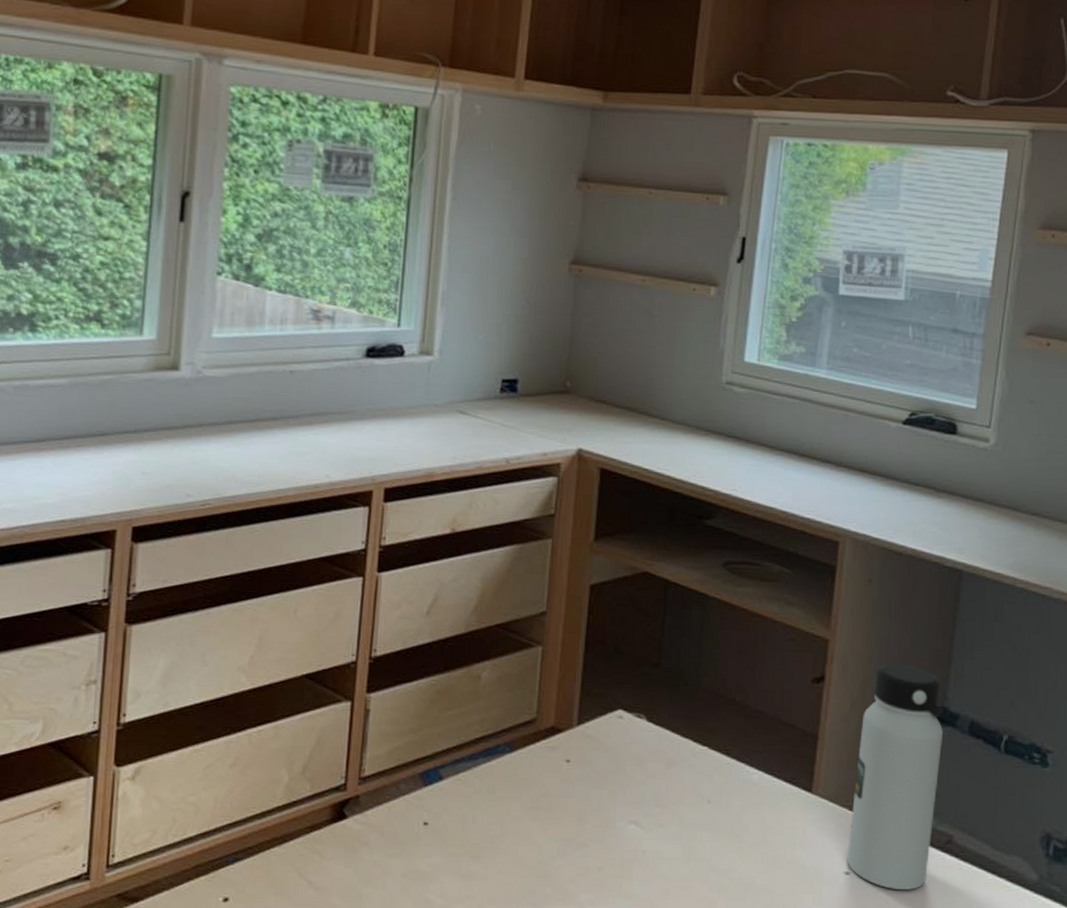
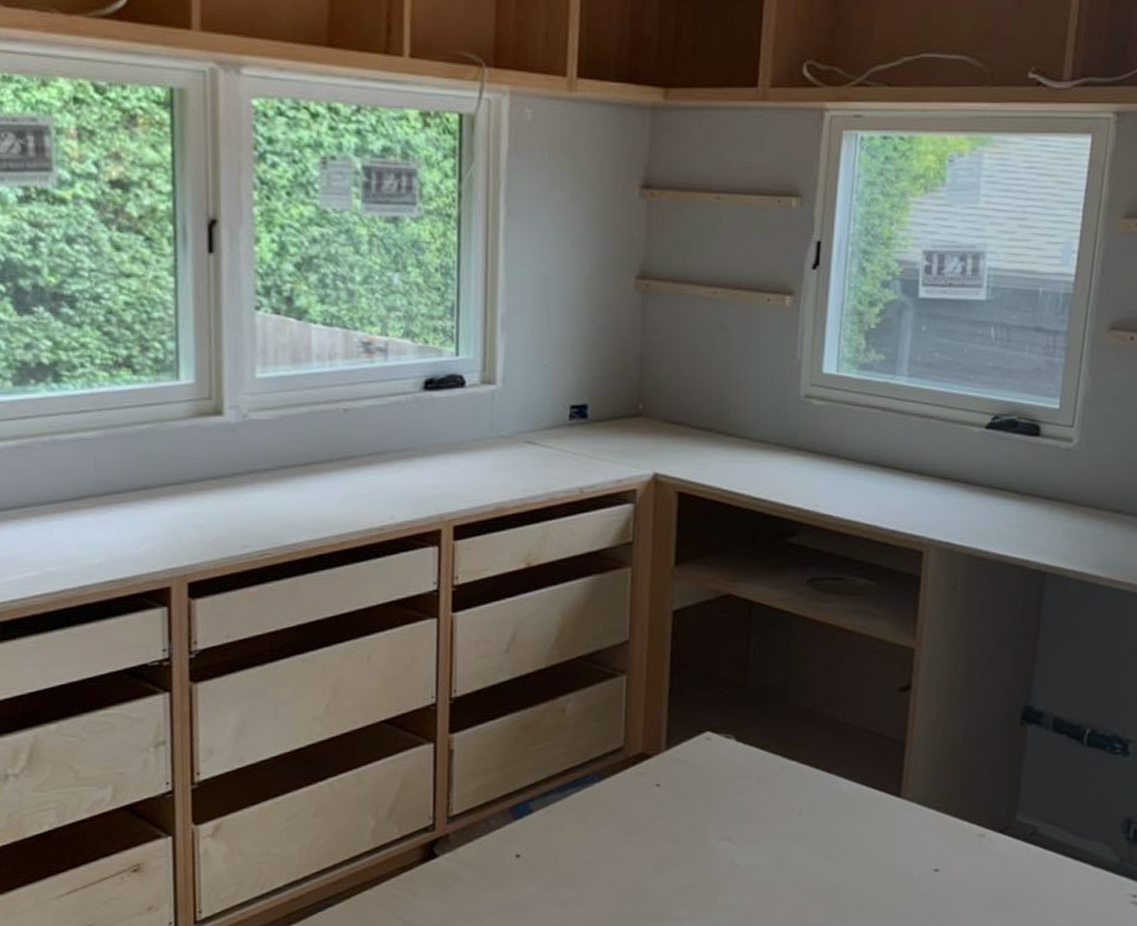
water bottle: present [847,663,944,890] -> none [936,667,1029,882]

